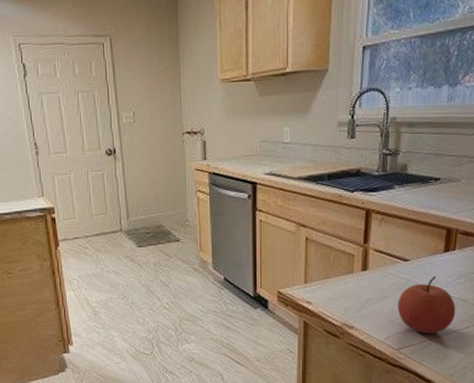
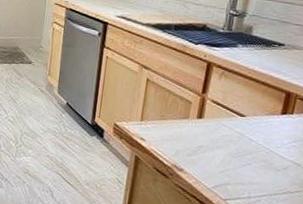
apple: present [397,276,456,333] -> none [228,135,288,192]

